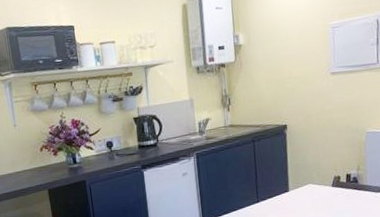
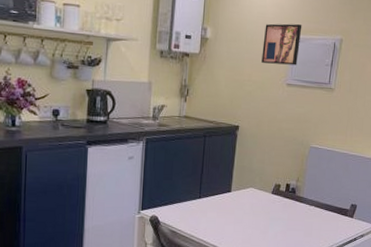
wall art: none [298,9,339,57] -> present [261,23,302,66]

